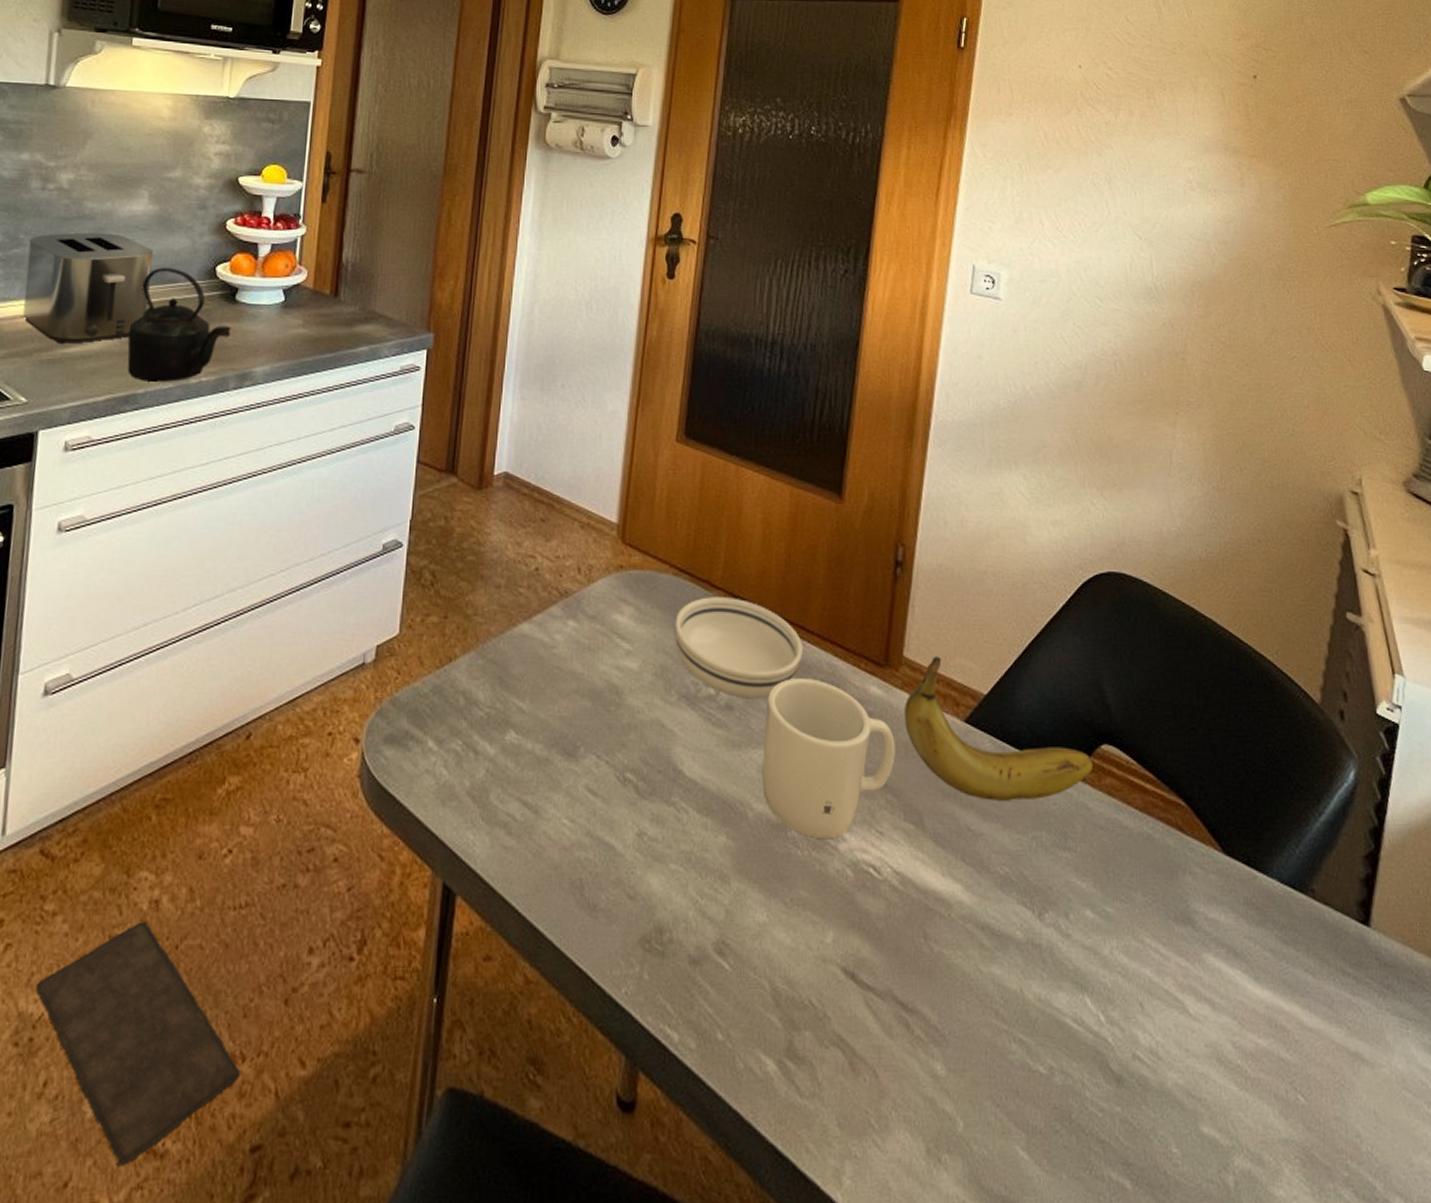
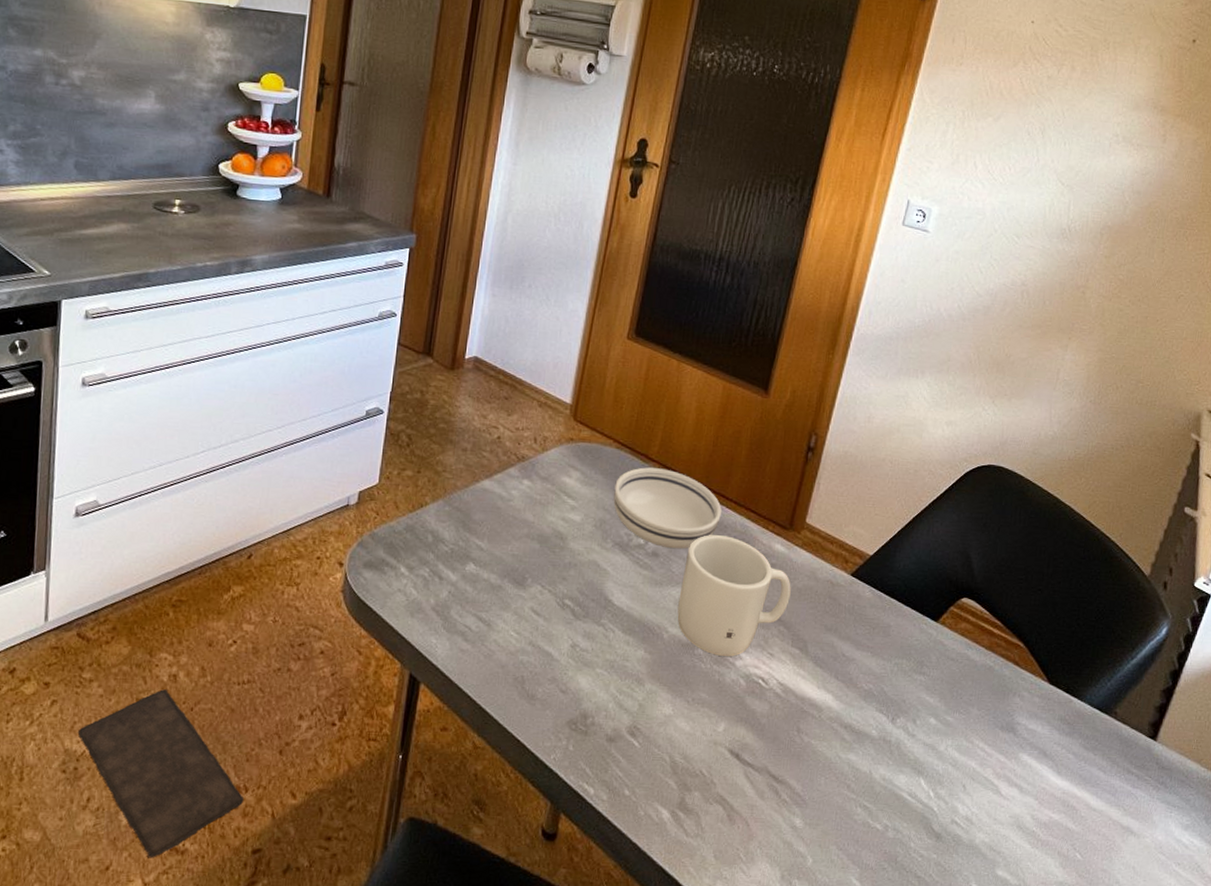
toaster: present [23,232,153,344] -> none [42,126,160,226]
kettle: present [127,268,232,382] -> none [139,162,233,265]
fruit: present [903,656,1094,801] -> none [800,524,953,636]

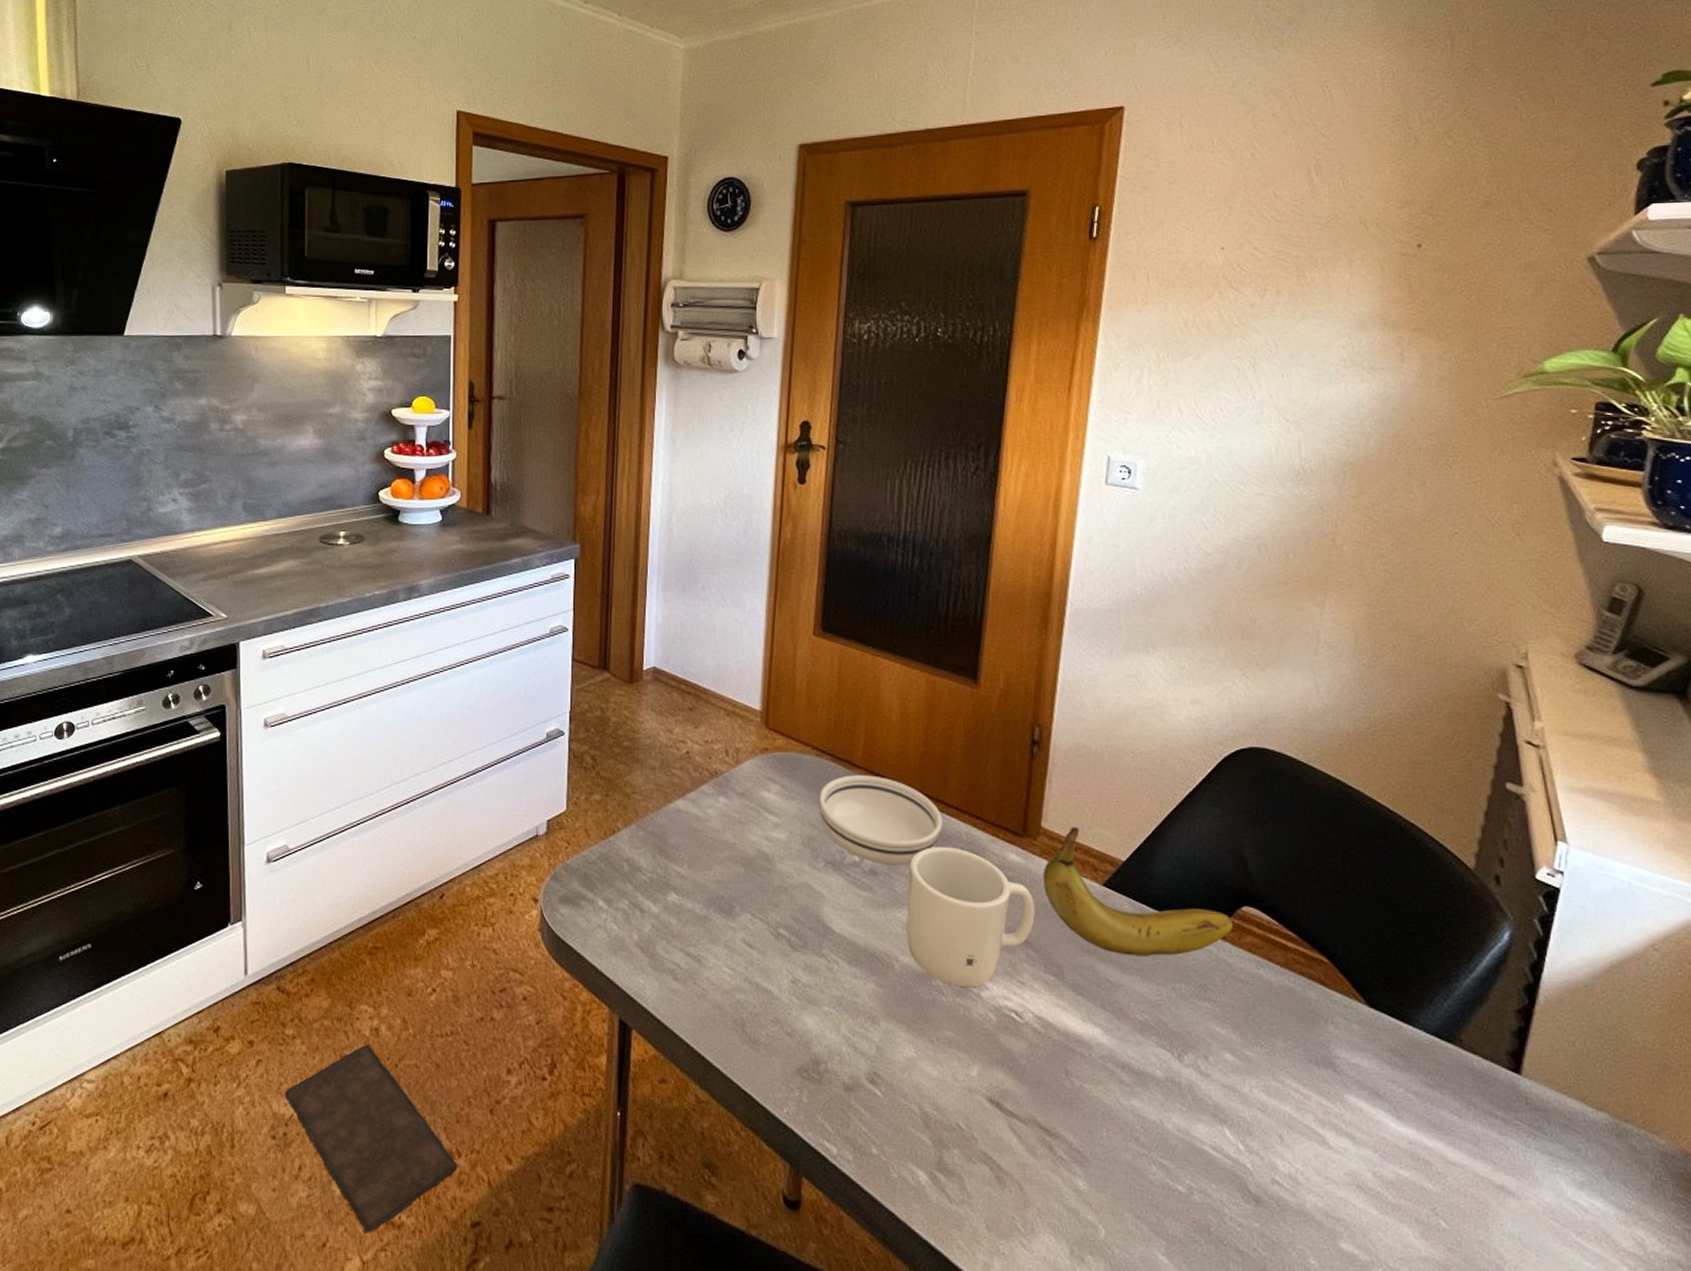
fruit: none [800,524,953,636] -> present [1042,827,1234,956]

